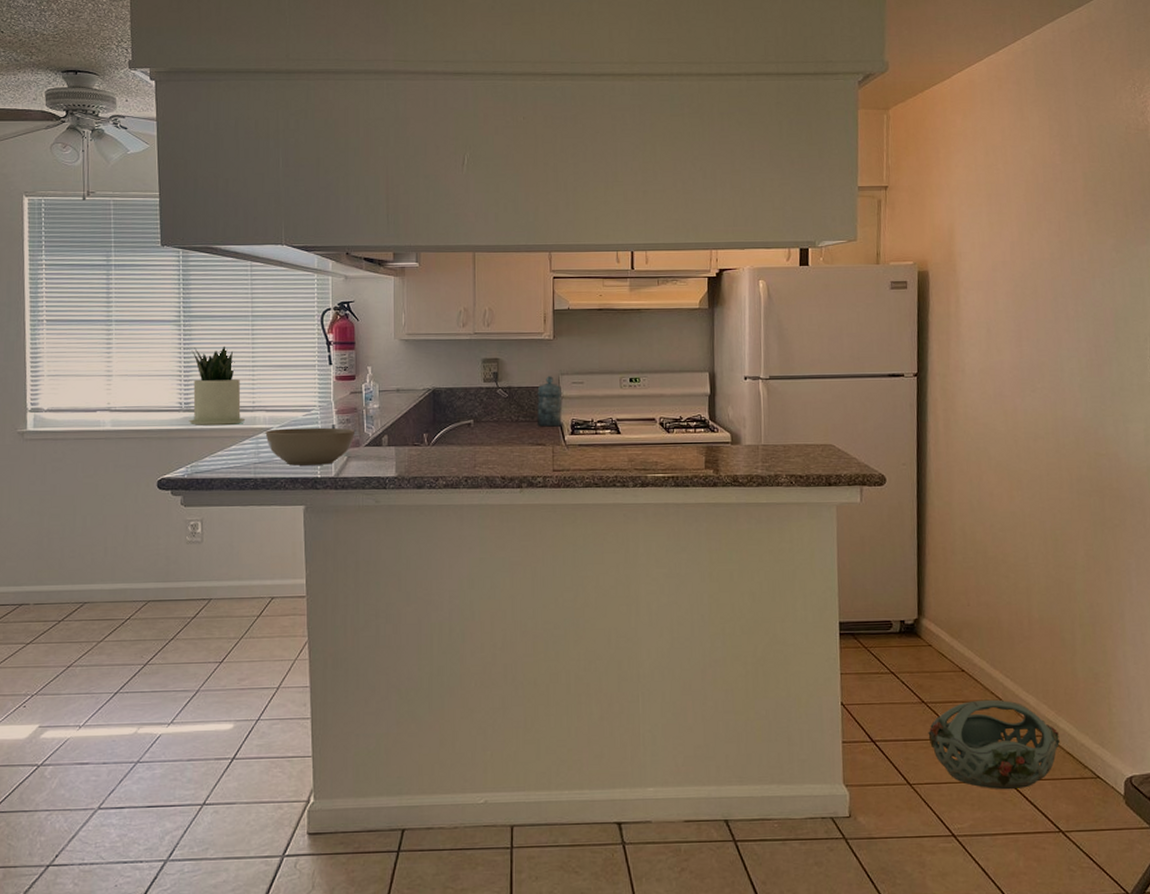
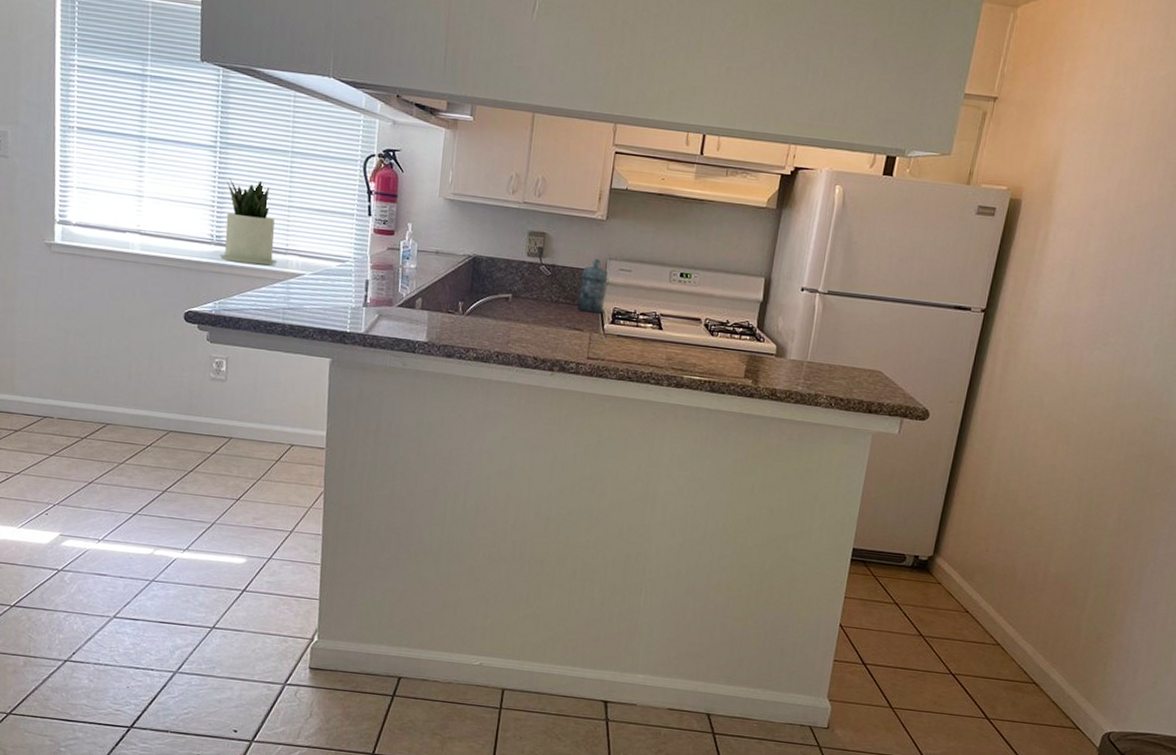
bowl: present [265,427,356,466] -> none [296,275,390,320]
decorative basket: present [928,699,1061,790] -> none [919,641,1049,728]

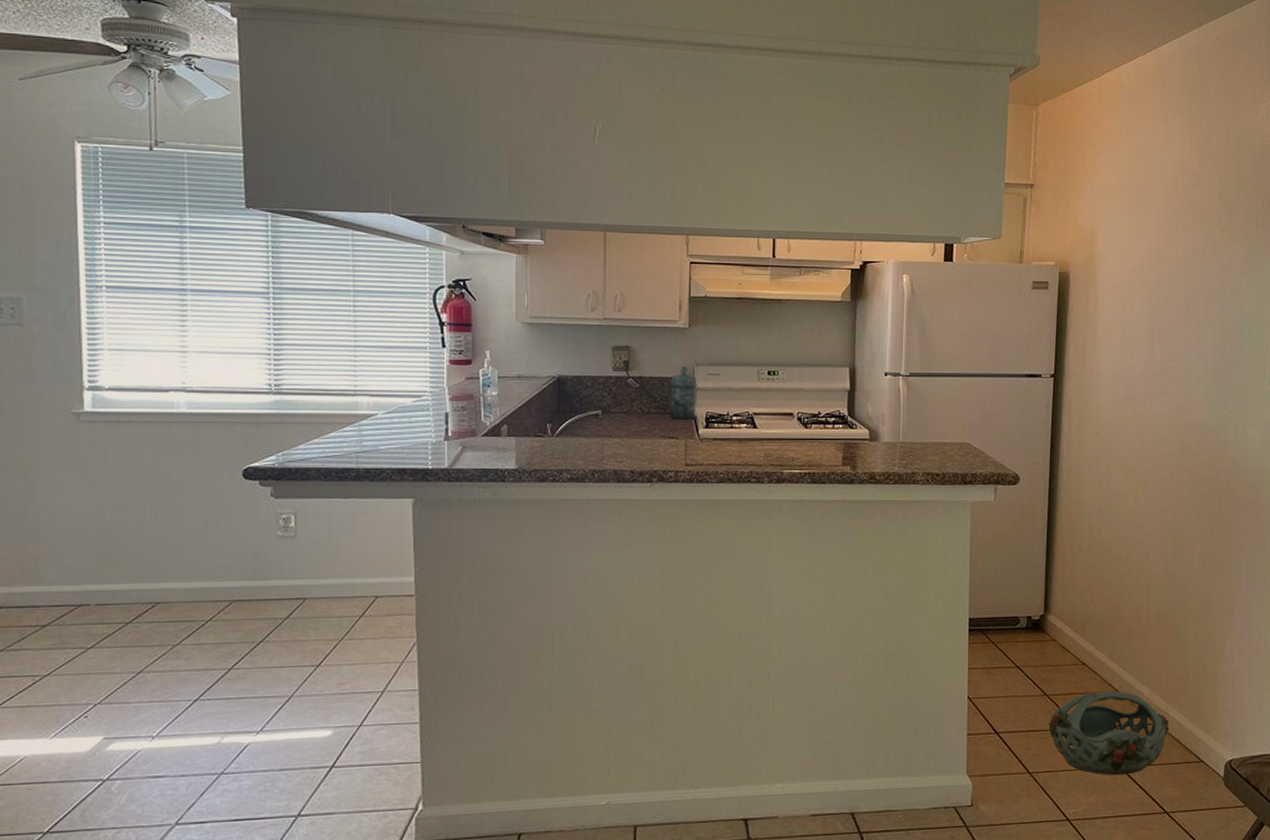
planter: present [219,178,278,266] -> none [280,322,346,411]
decorative basket: none [919,641,1049,728] -> present [1049,690,1170,776]

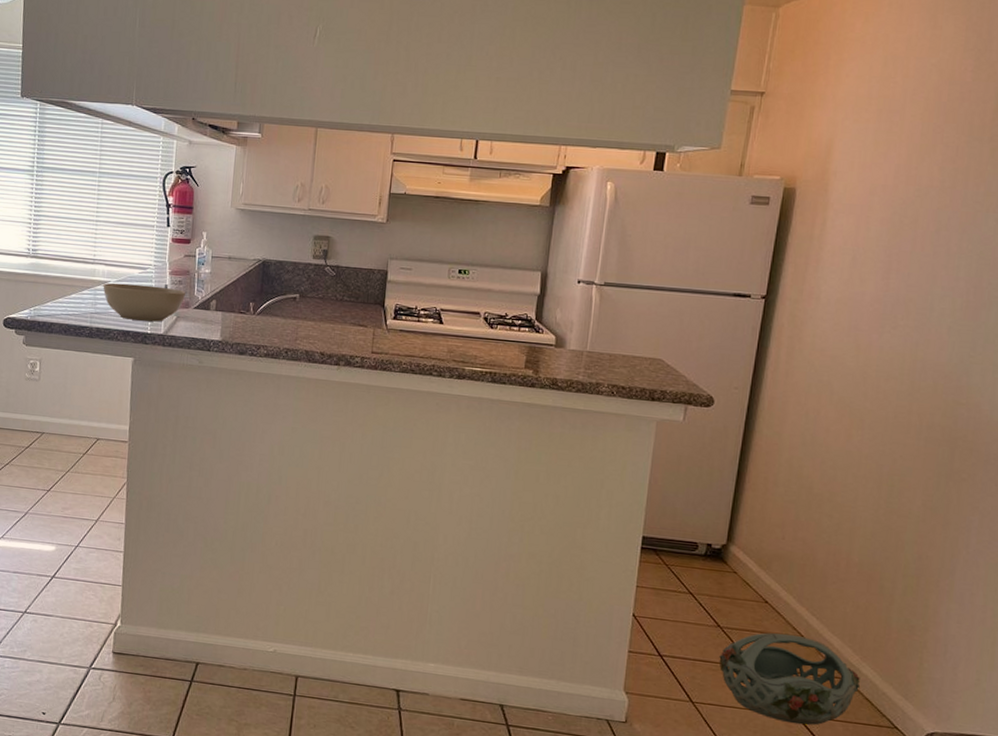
bowl: none [369,415,472,456] -> present [103,282,186,322]
canister: present [670,366,697,420] -> none [361,259,390,310]

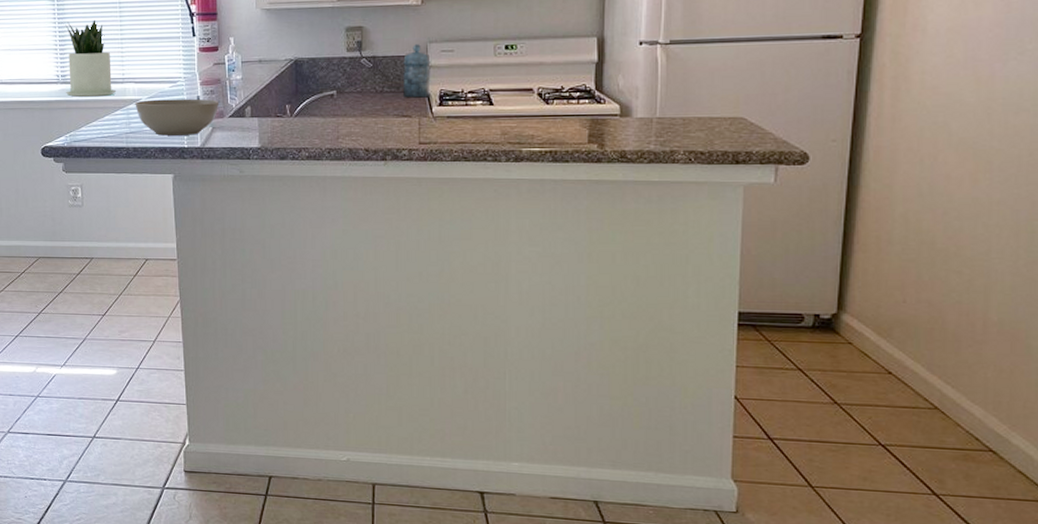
planter: none [35,198,86,275] -> present [65,19,117,98]
canister: none [361,259,390,310] -> present [403,44,431,98]
decorative basket: present [719,632,861,725] -> none [839,405,1012,505]

